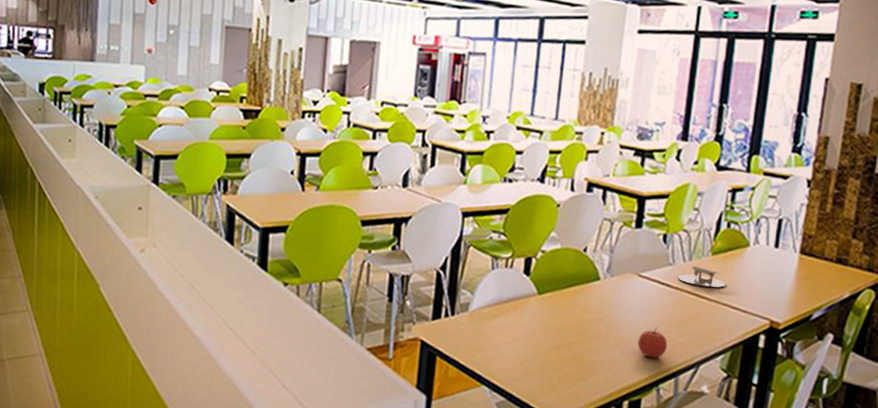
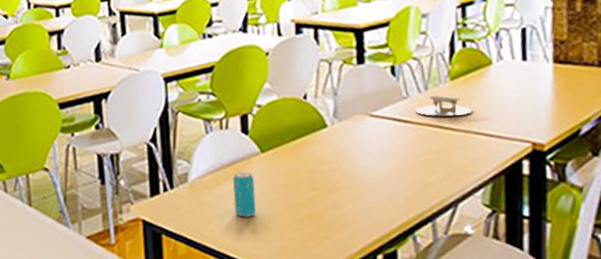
beverage can: none [506,309,528,351] -> present [233,171,256,217]
apple: present [638,327,668,358] -> none [382,169,417,204]

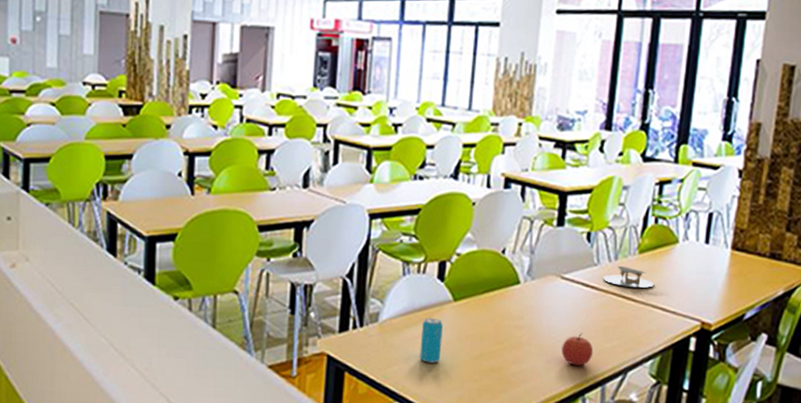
apple: none [382,169,417,204] -> present [561,333,594,366]

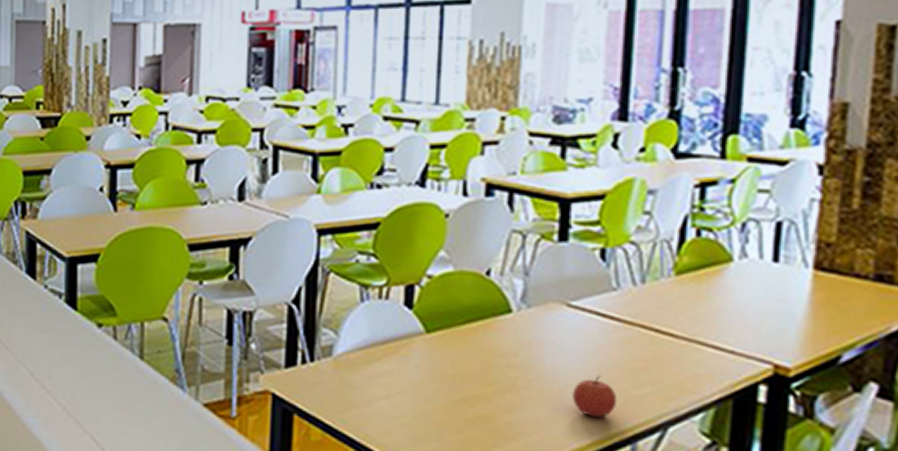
beverage can: present [420,318,443,363] -> none [385,352,413,408]
napkin holder: present [603,265,654,289] -> none [626,290,699,320]

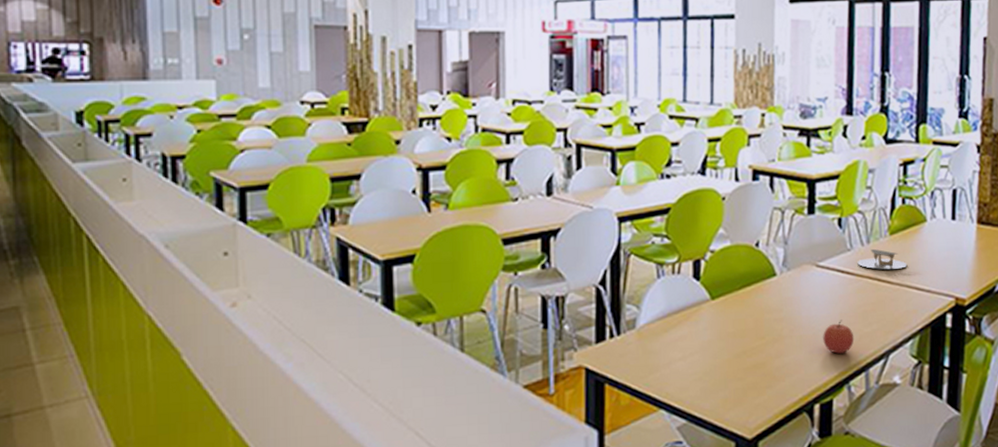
napkin holder: none [626,290,699,320] -> present [857,248,907,270]

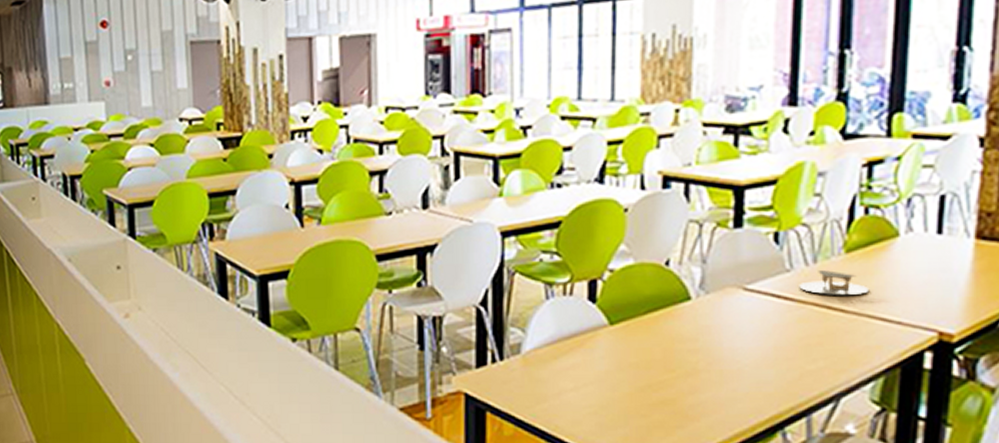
apple: present [823,319,854,354] -> none [750,353,793,393]

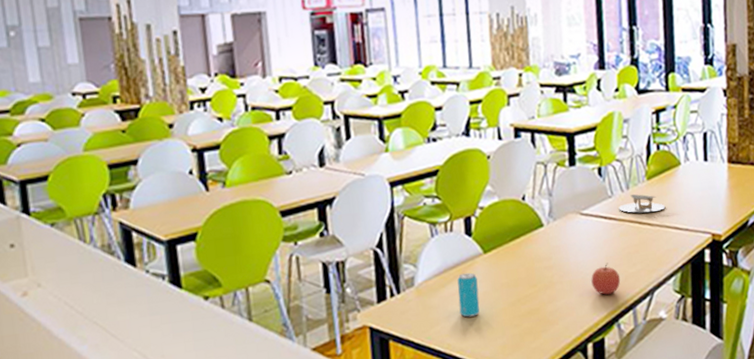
beverage can: none [573,346,599,398] -> present [457,272,480,318]
apple: none [750,353,793,393] -> present [591,263,621,295]

